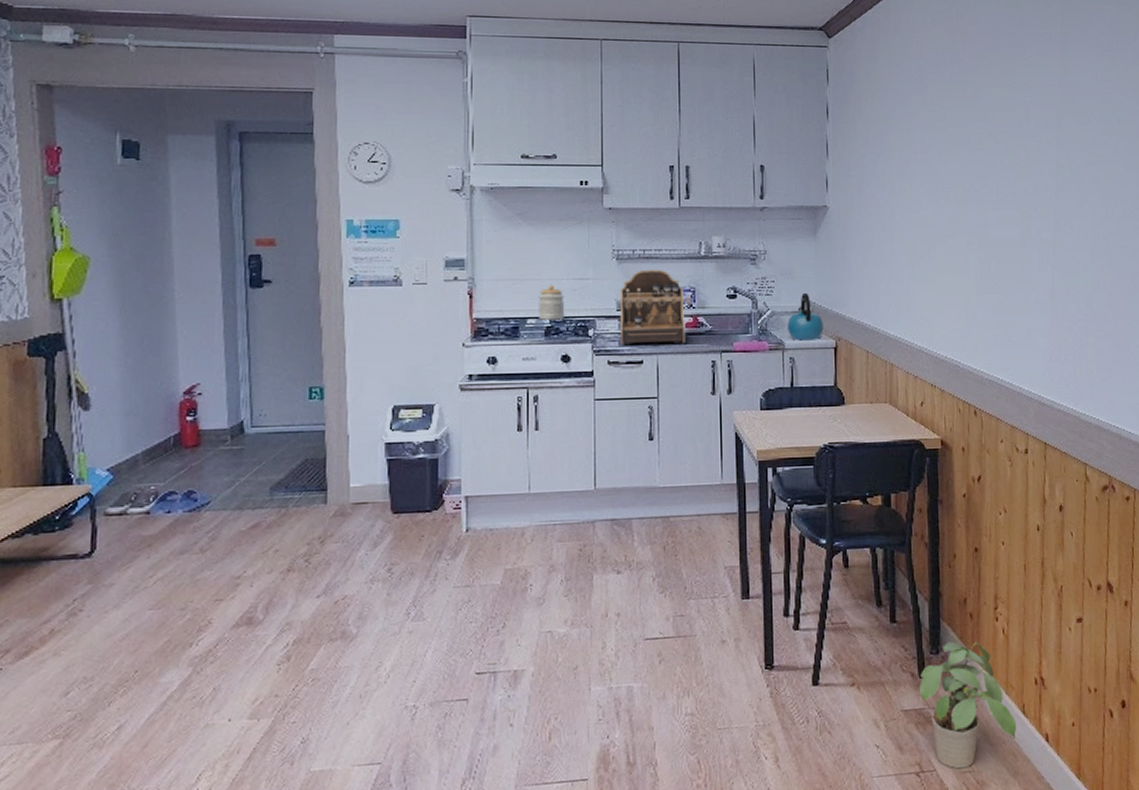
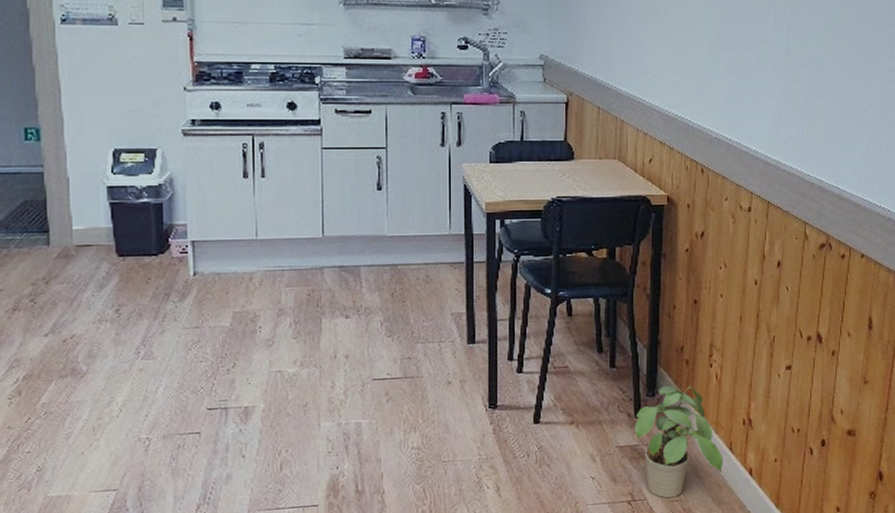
jar: present [538,285,565,320] -> none [262,29,290,66]
spice rack: present [619,269,691,346] -> none [347,16,421,95]
kettle: present [787,292,824,341] -> none [519,45,555,95]

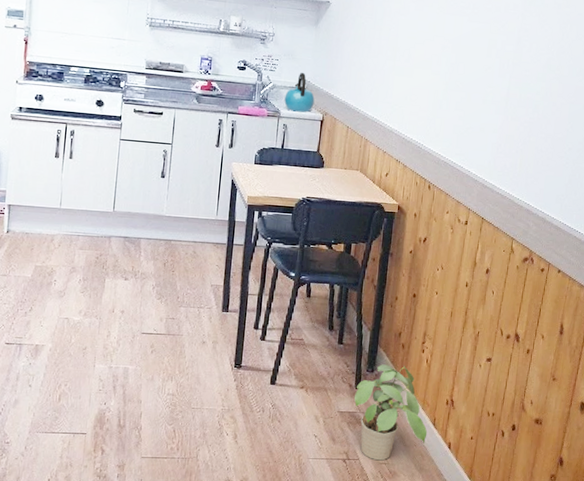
kettle: none [519,45,555,95] -> present [284,72,315,113]

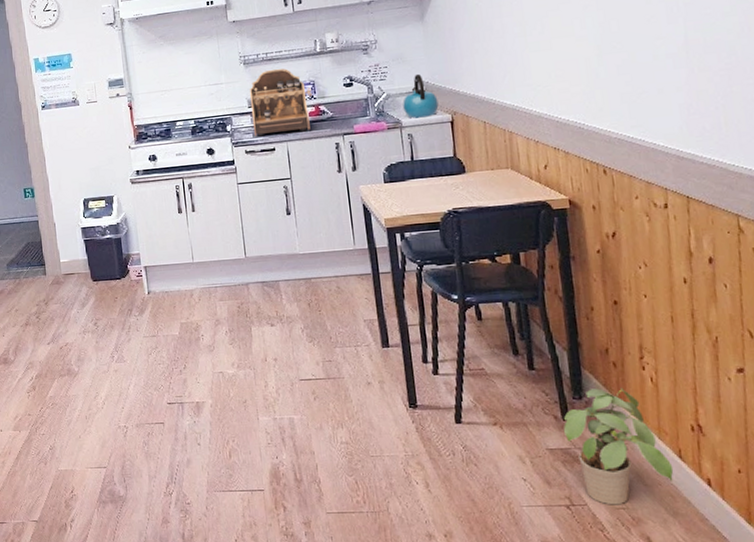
spice rack: none [145,37,208,103] -> present [249,68,312,137]

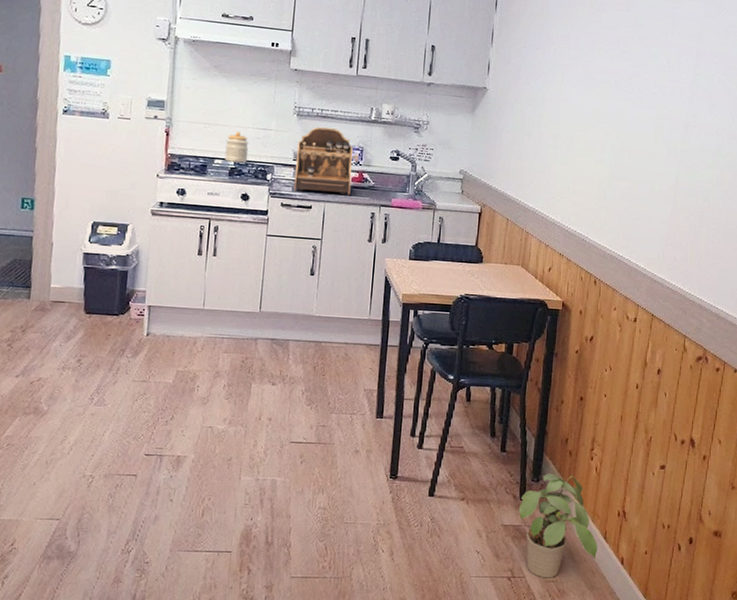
jar: none [183,91,206,122] -> present [224,131,249,163]
kettle: present [402,73,439,119] -> none [440,162,472,205]

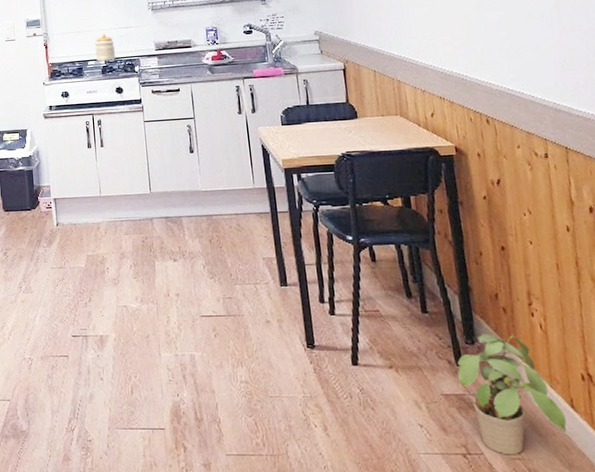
spice rack: present [293,127,359,196] -> none [156,15,215,78]

